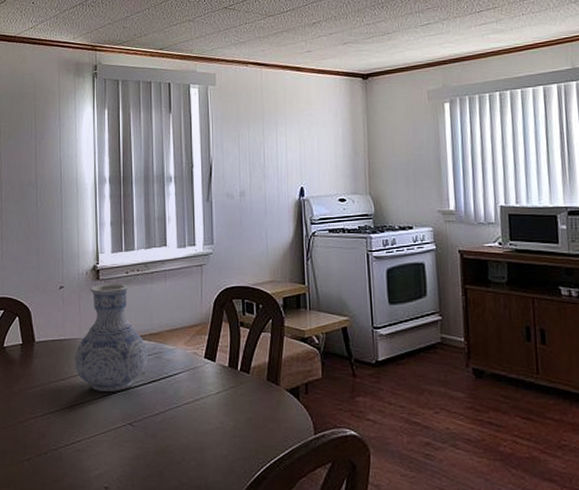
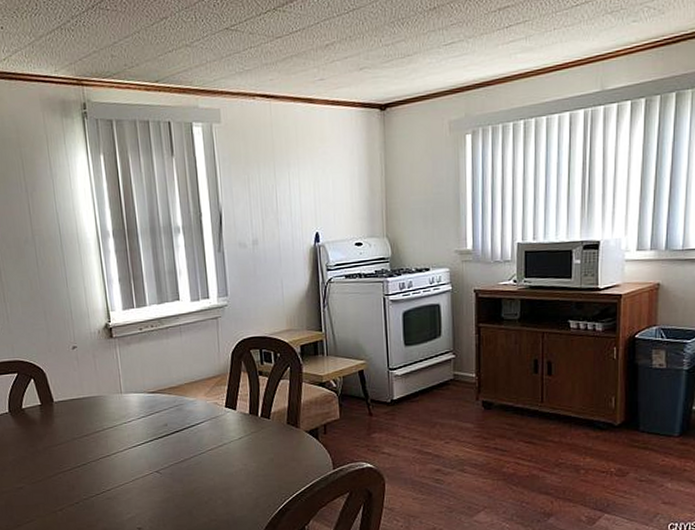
vase: present [75,282,147,391] -> none [95,339,169,444]

